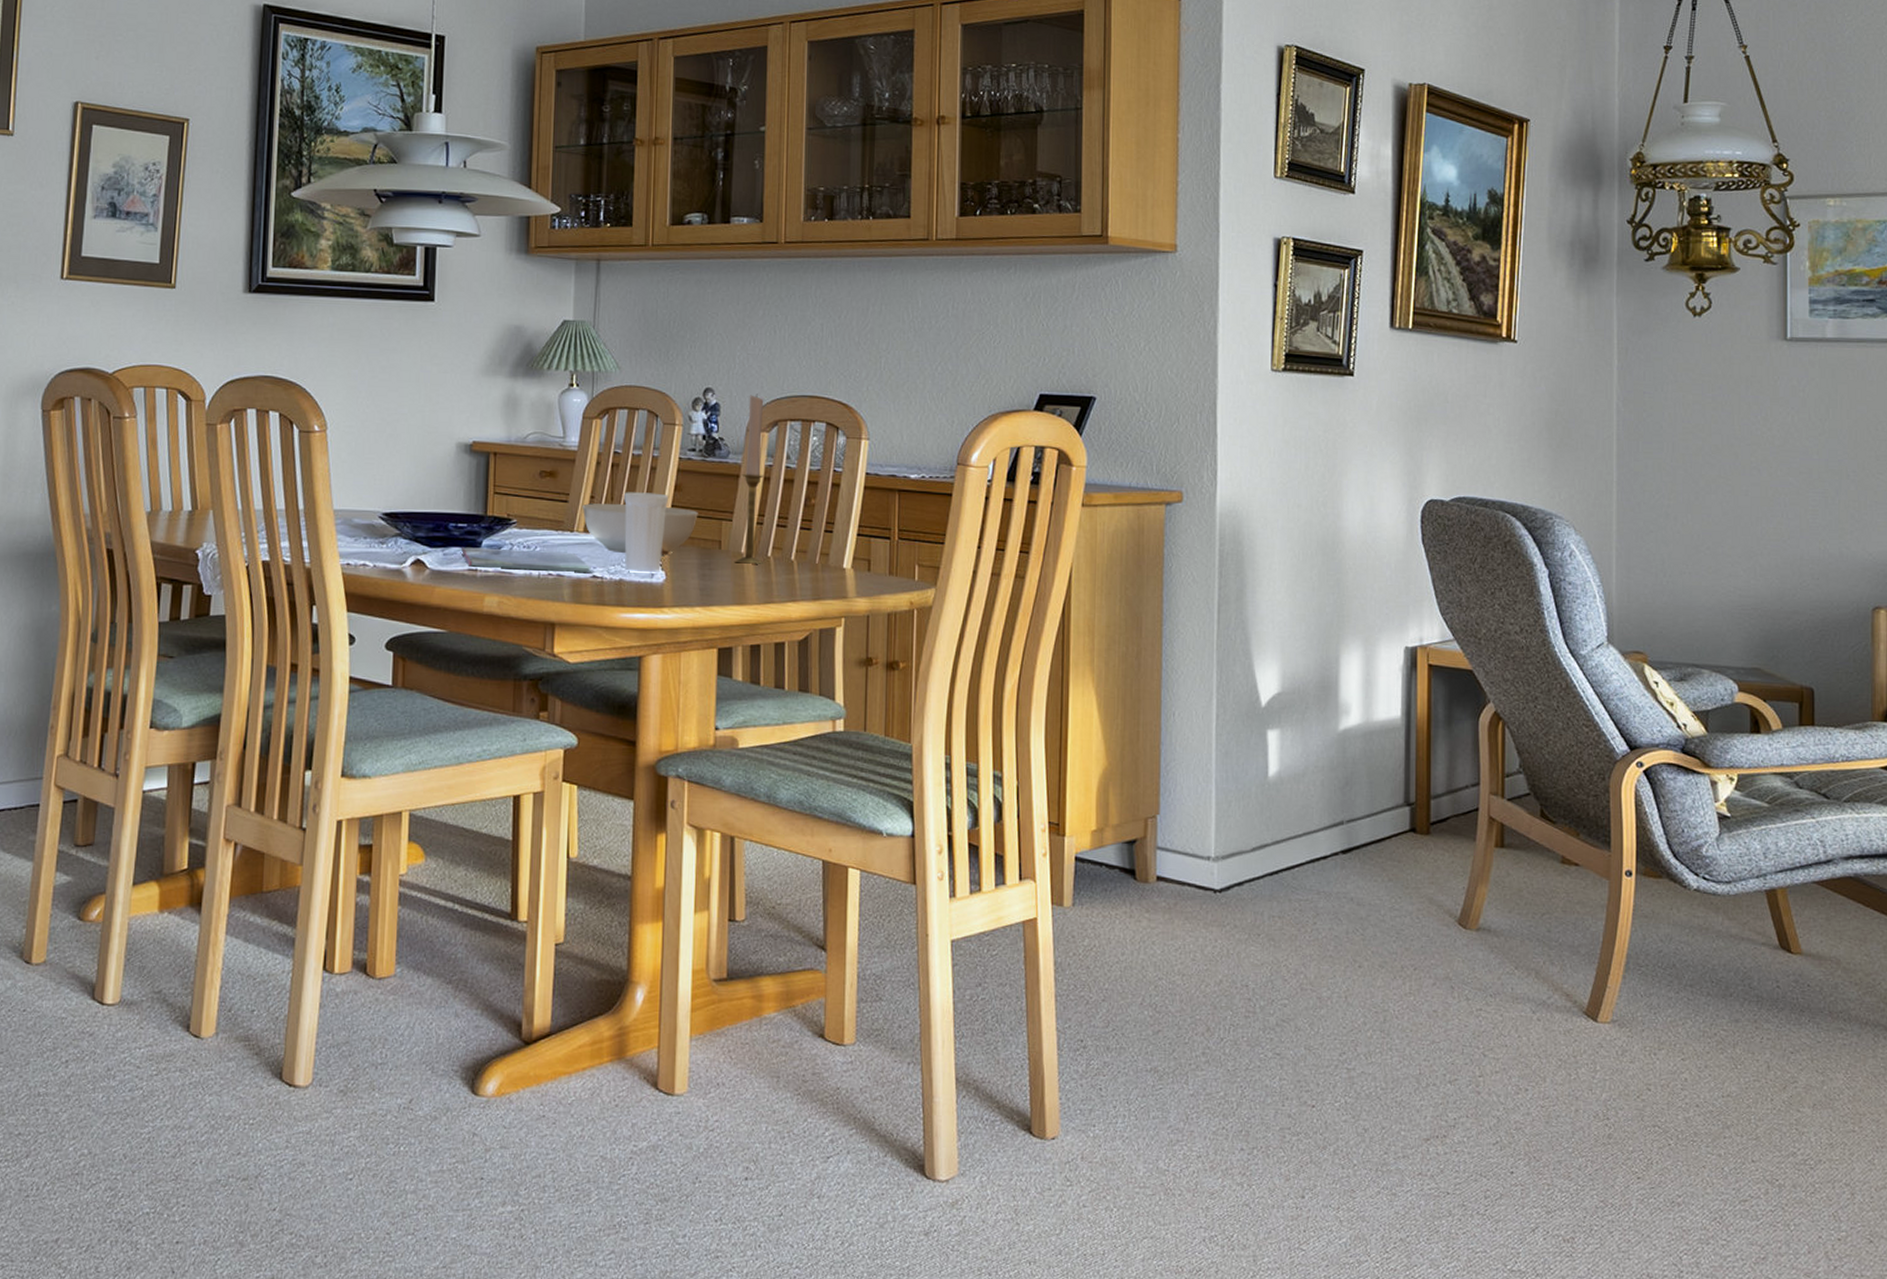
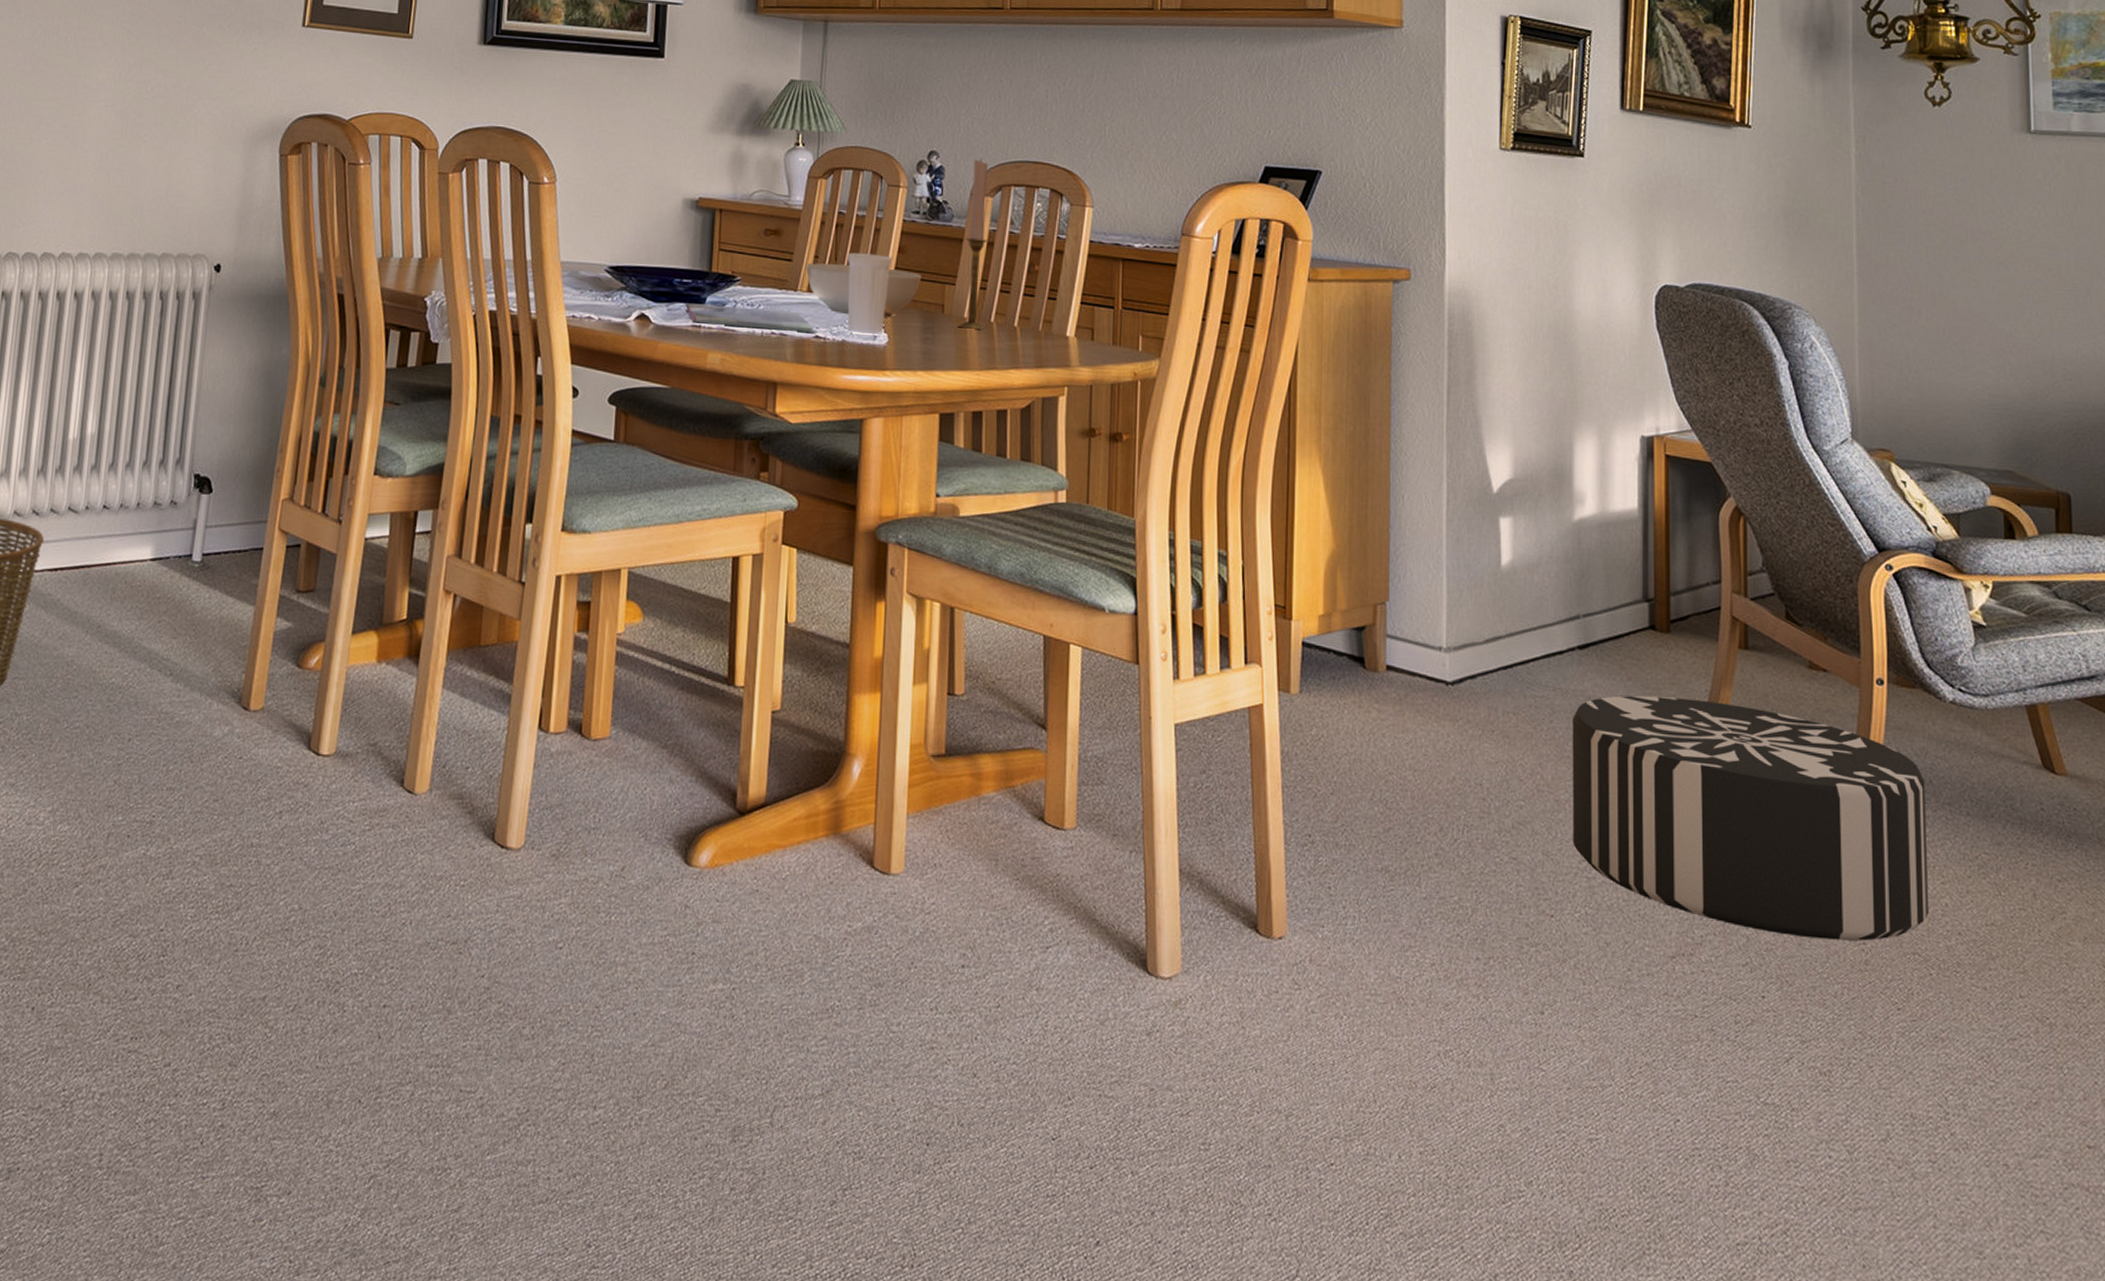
pouf: none [1334,895,1669,1117] -> present [1572,695,1928,941]

